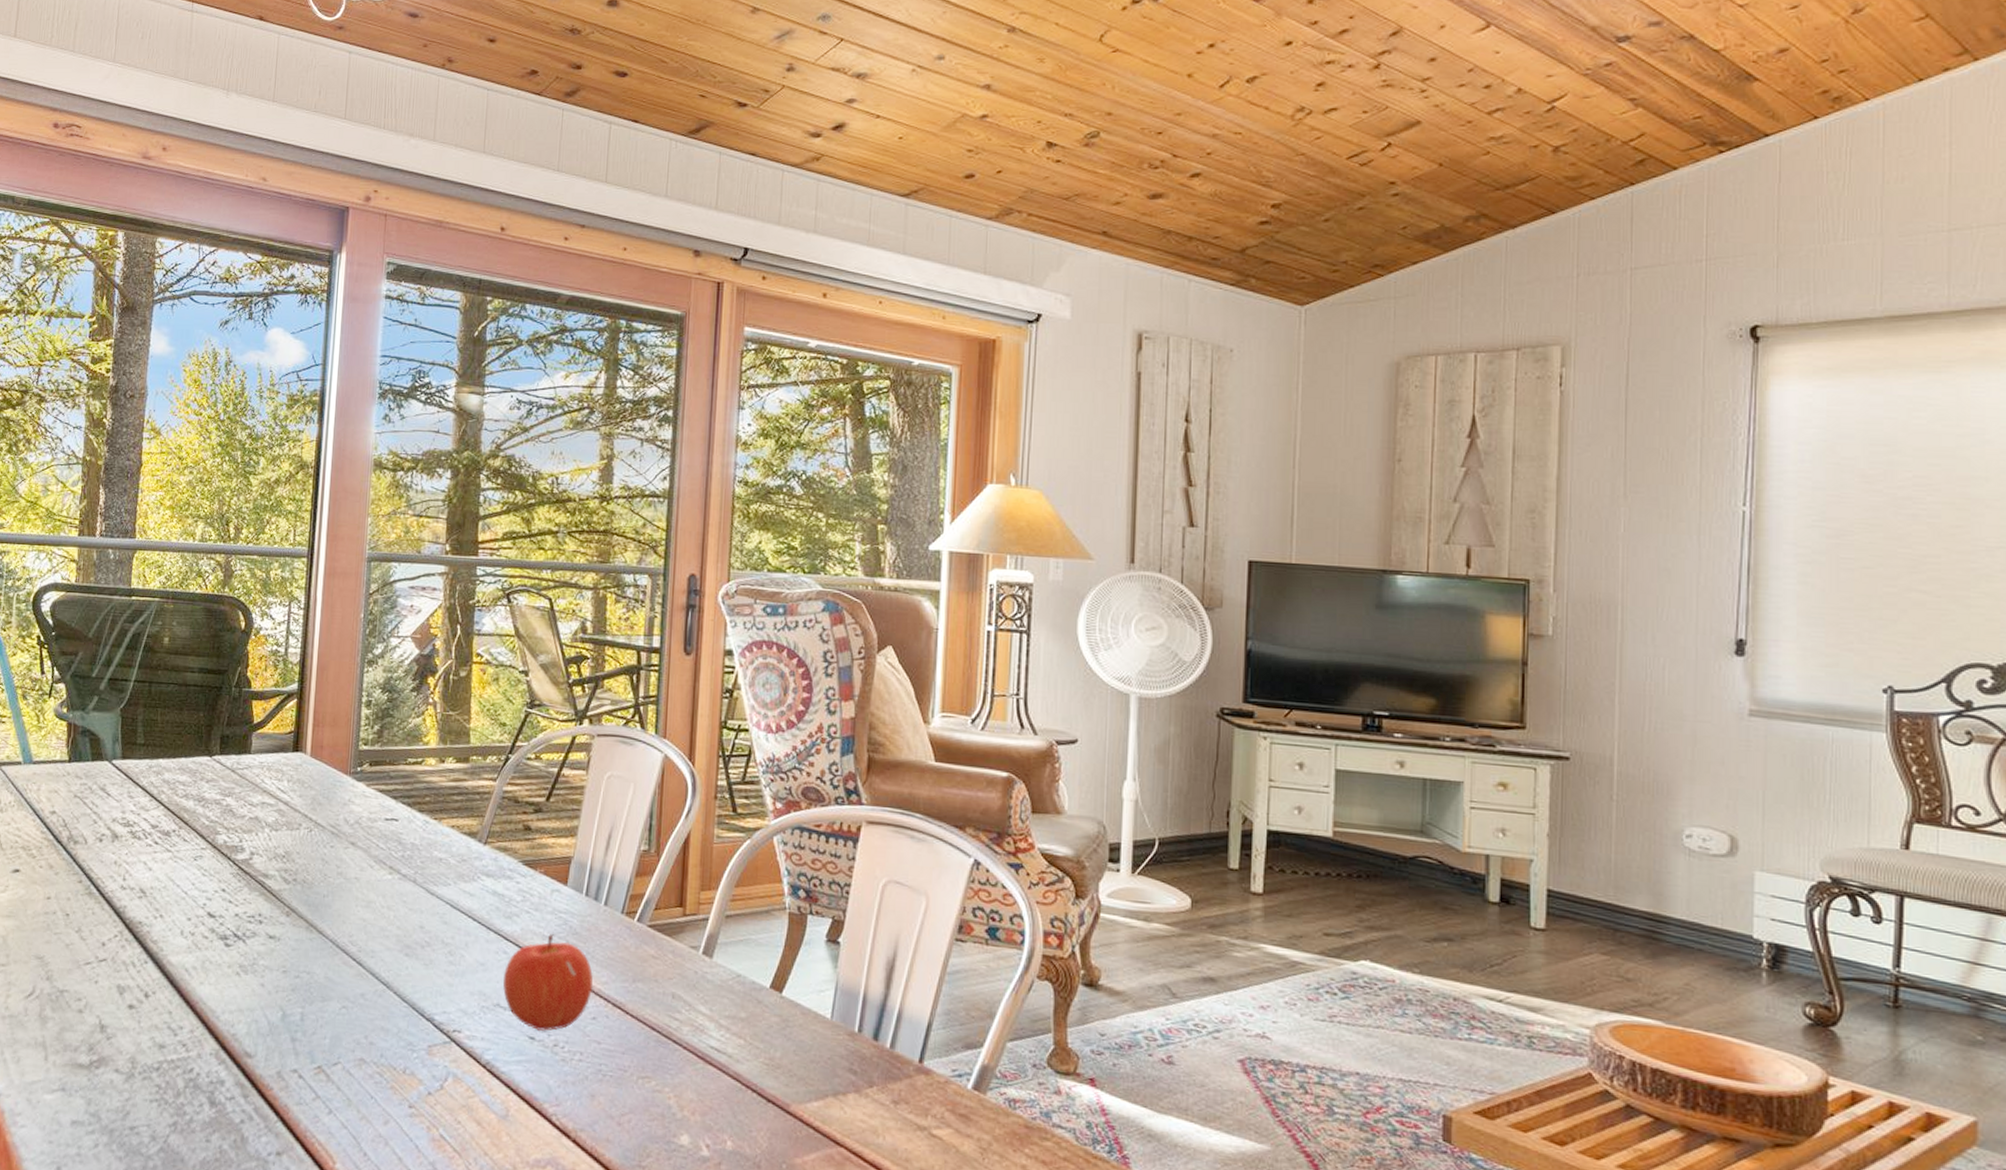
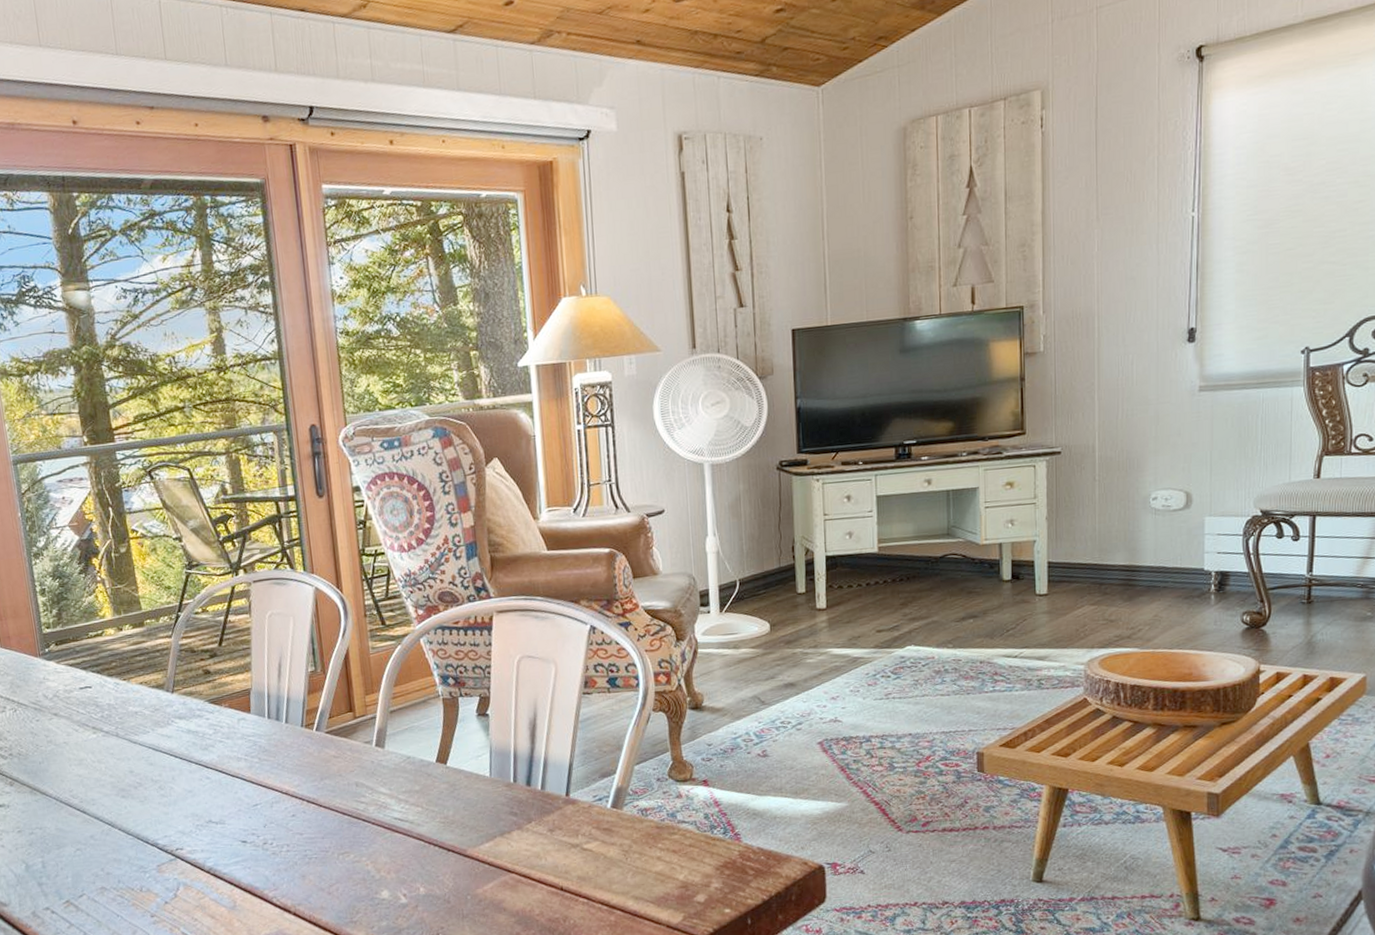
apple: present [503,934,594,1031] -> none [210,755,288,835]

